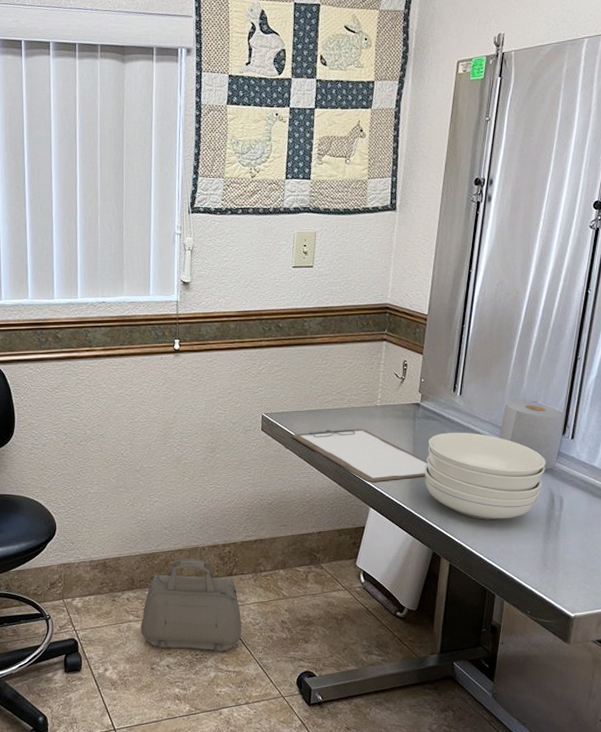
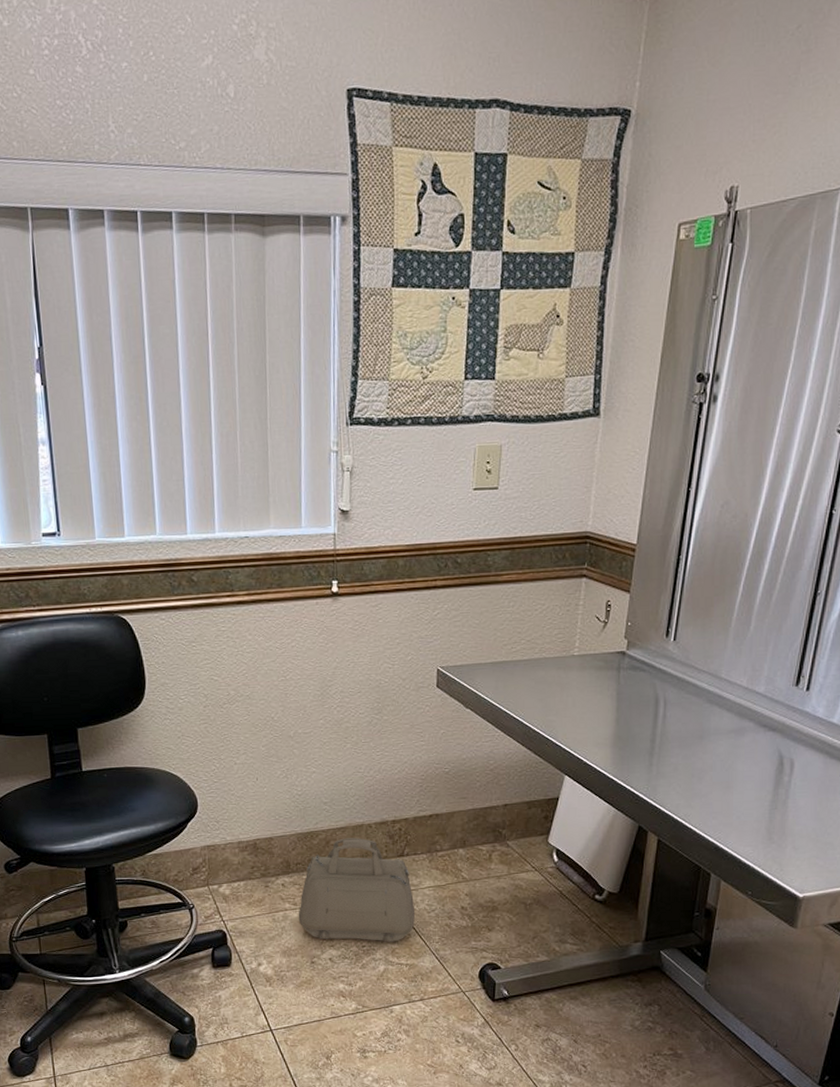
clipboard: present [292,428,428,483] -> none [473,683,634,747]
bowl: present [424,432,546,520] -> none [629,685,775,788]
paper towel roll: present [498,400,566,470] -> none [719,645,801,728]

